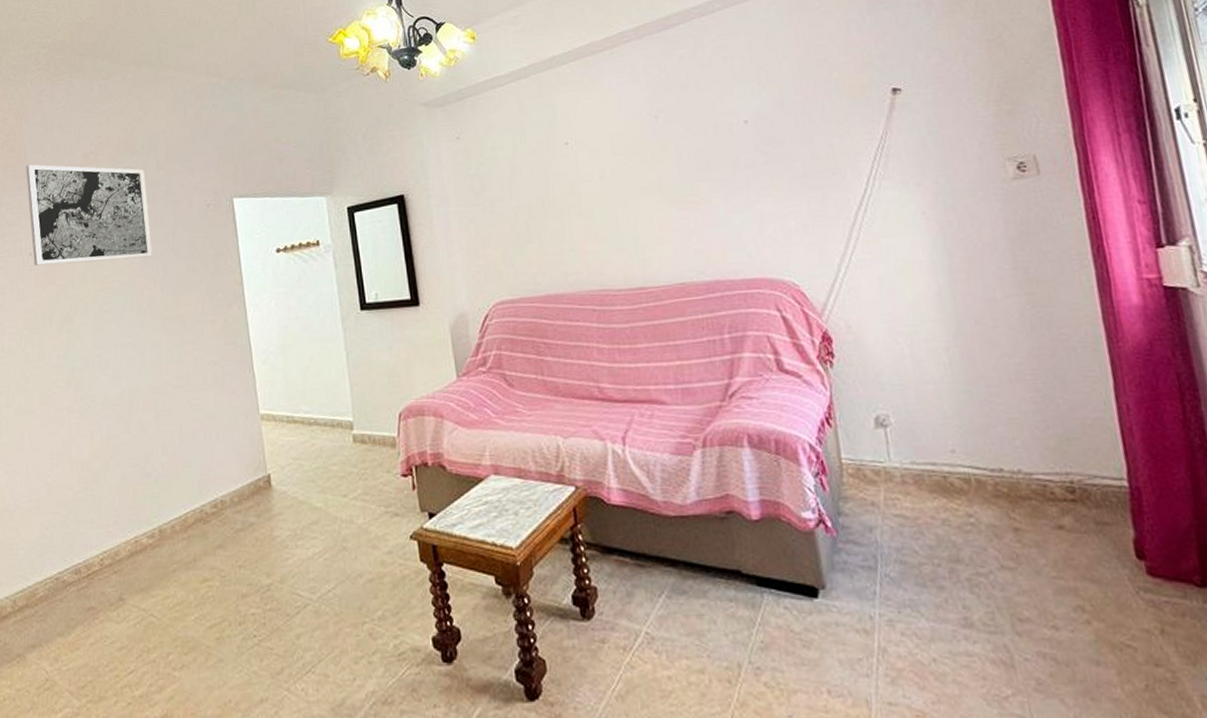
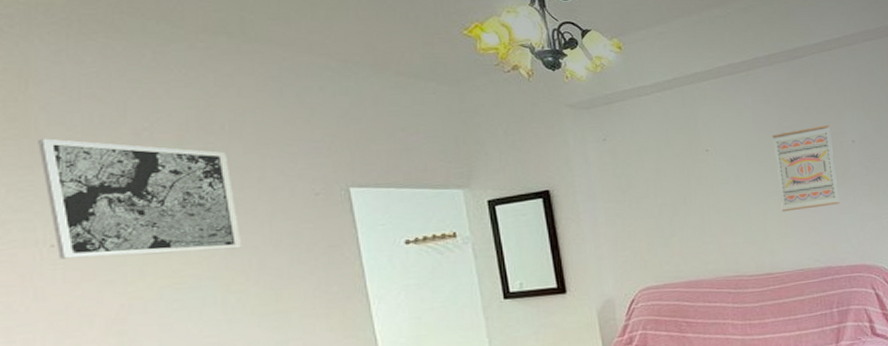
wall art: none [642,103,730,213] -> present [772,124,840,212]

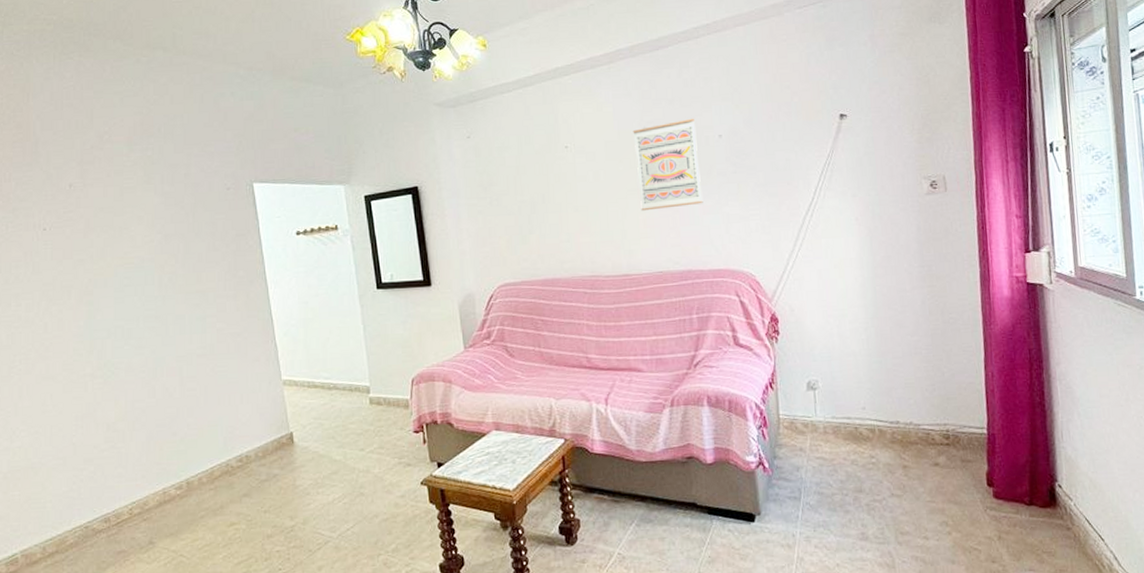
wall art: present [38,138,241,259] -> none [35,141,172,240]

